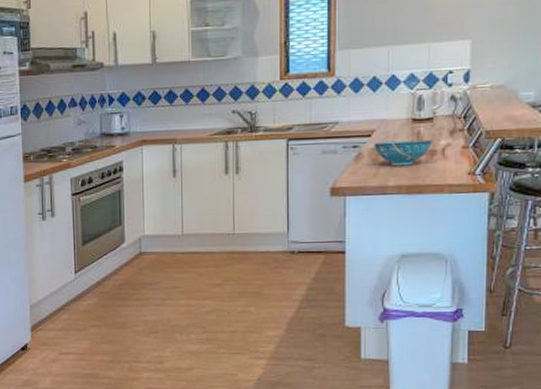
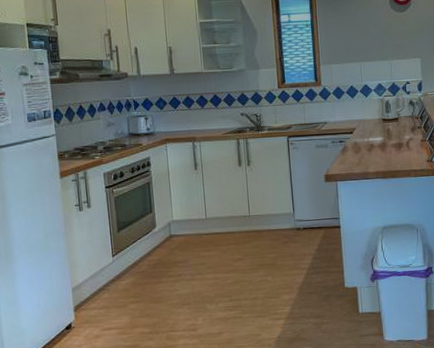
decorative bowl: present [373,139,433,166] -> none [355,135,400,157]

